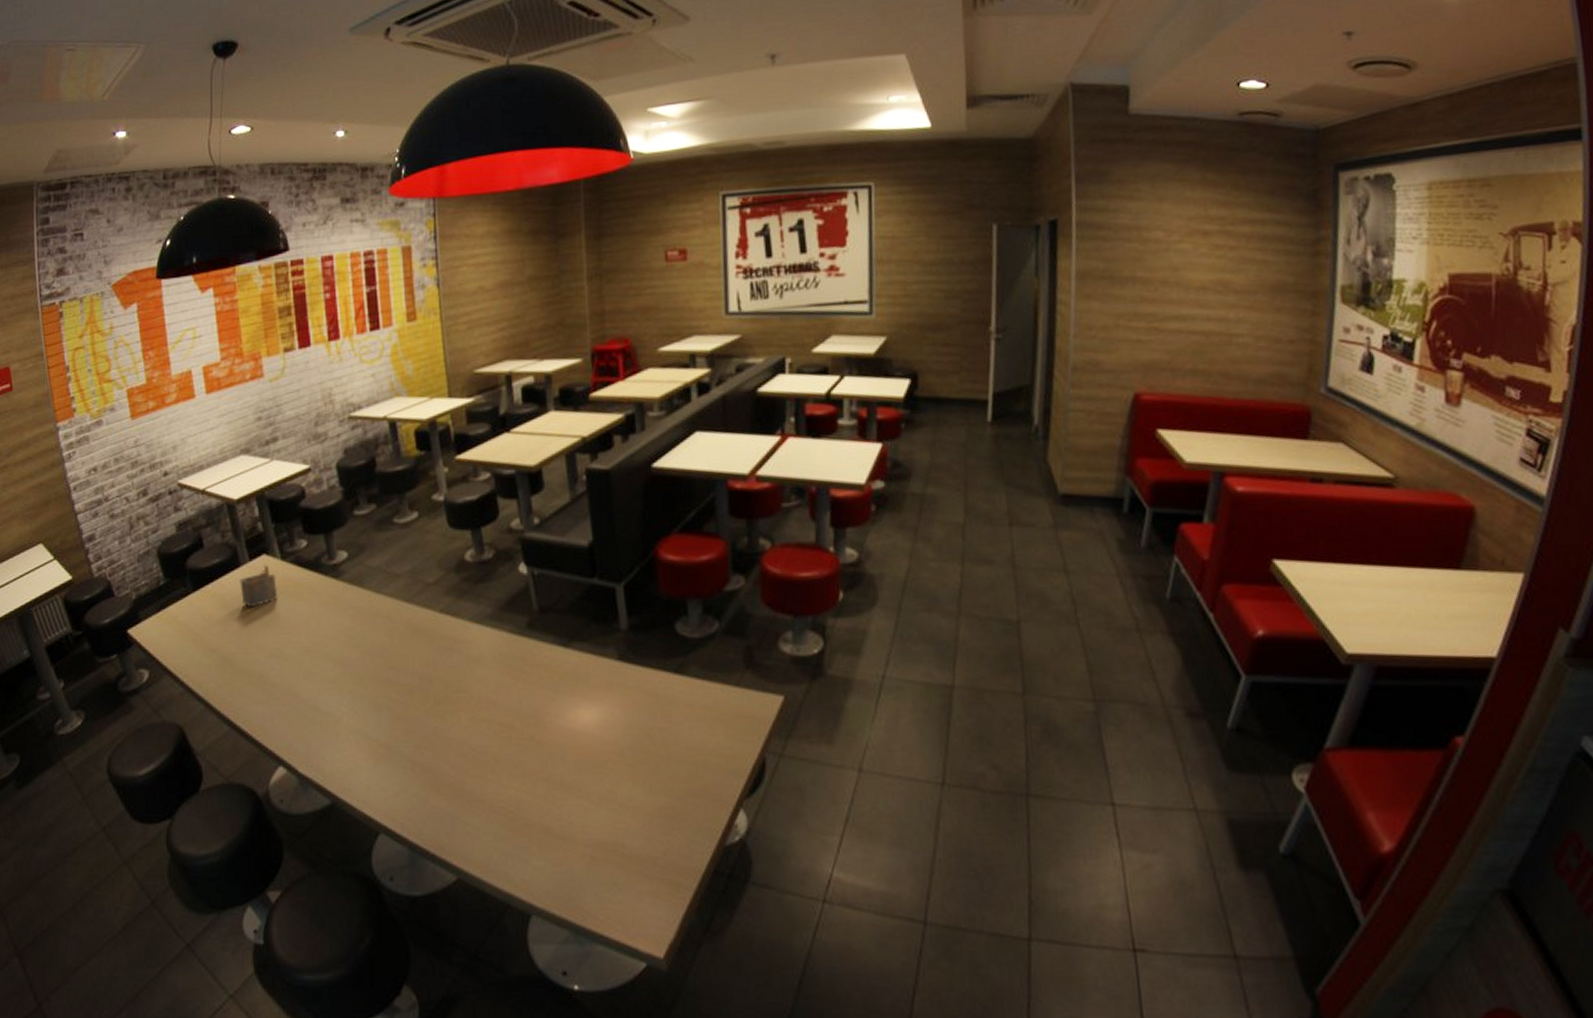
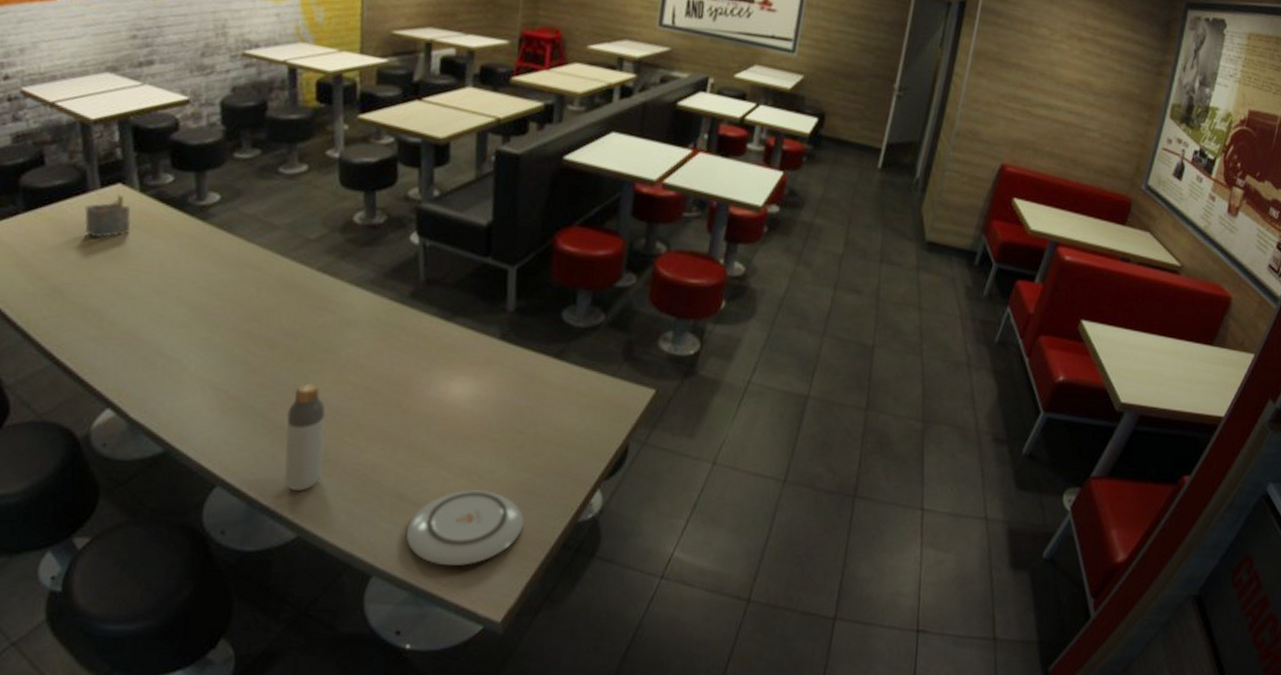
bottle: none [432,724,472,832] -> present [284,383,326,491]
plate: none [557,819,671,901] -> present [406,490,524,566]

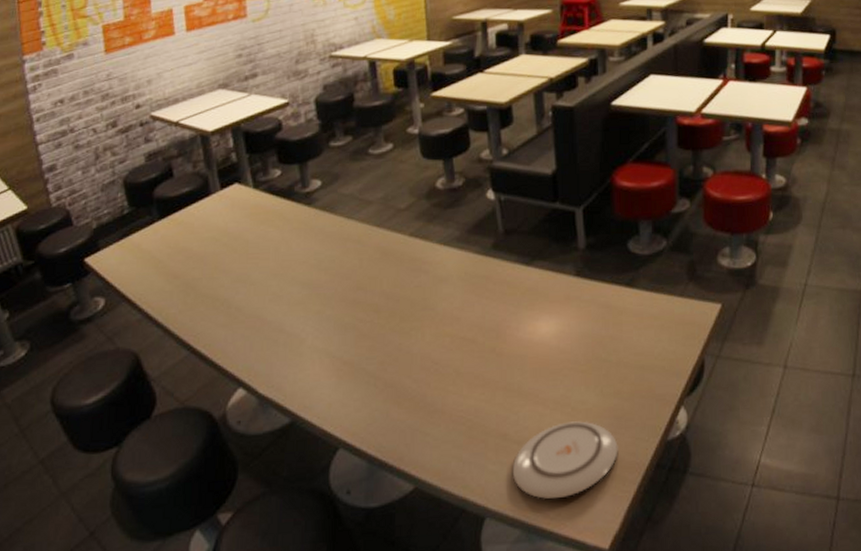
napkin holder: present [84,193,132,238] -> none [209,192,249,235]
bottle: present [284,383,326,491] -> none [395,340,432,443]

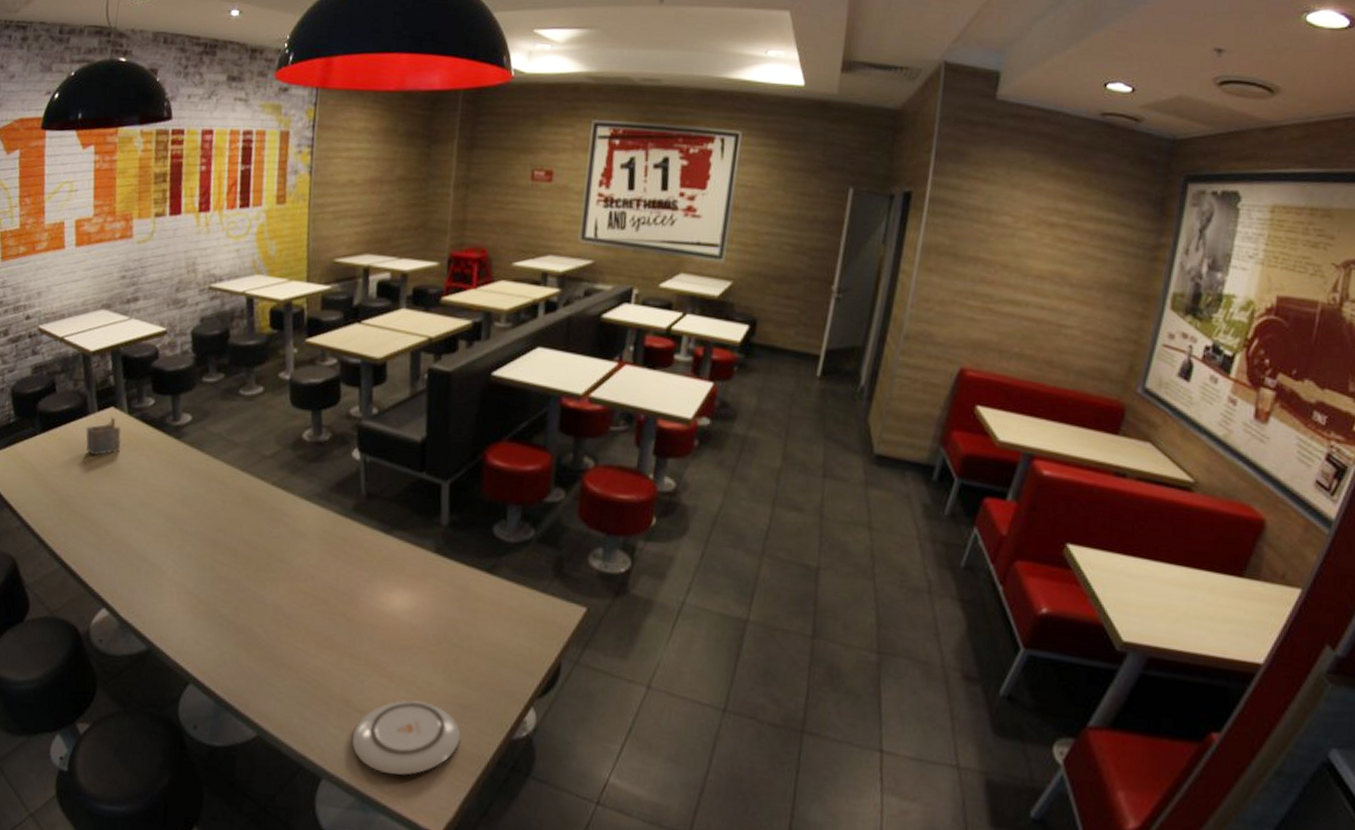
napkin holder: none [209,192,249,235] -> present [85,416,122,456]

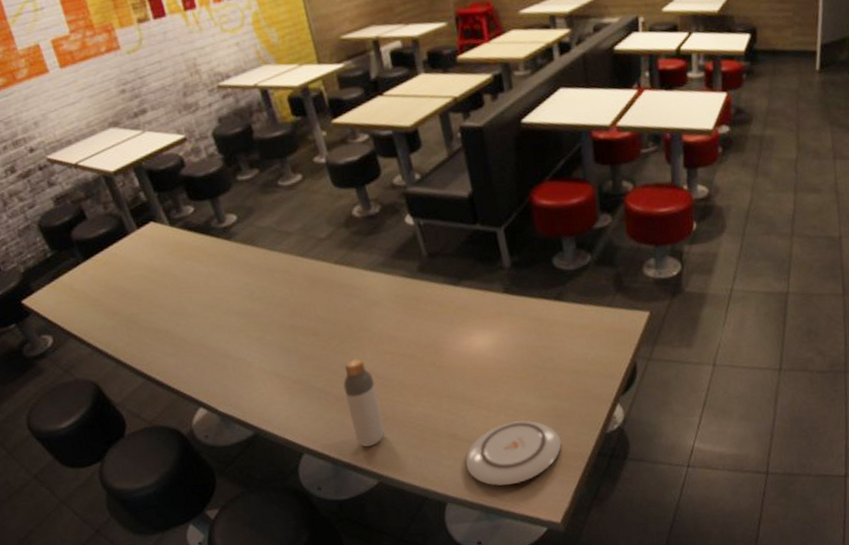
napkin holder: present [85,416,122,456] -> none [130,230,173,272]
bottle: none [246,591,281,692] -> present [343,359,385,447]

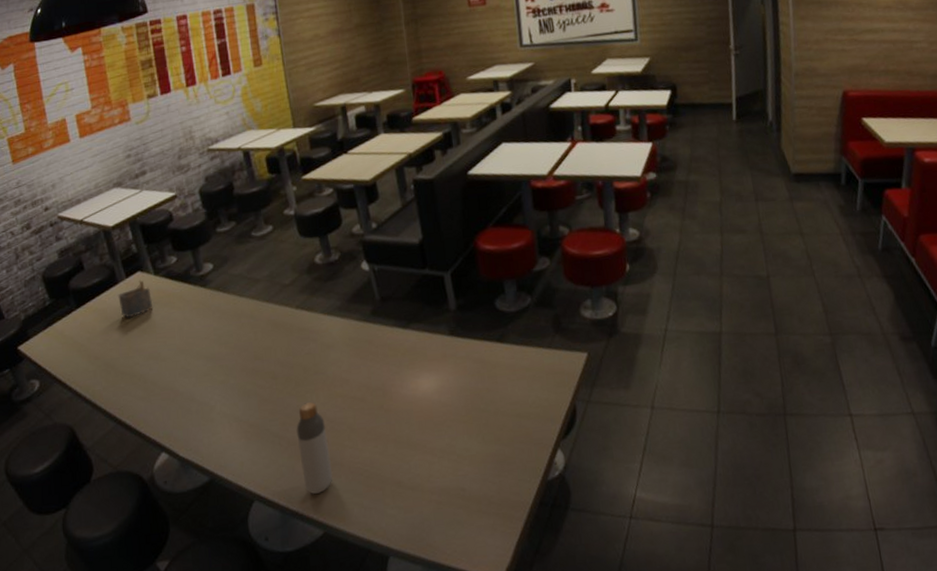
napkin holder: none [130,230,173,272] -> present [118,279,153,318]
plate: present [465,420,562,486] -> none [409,466,504,538]

